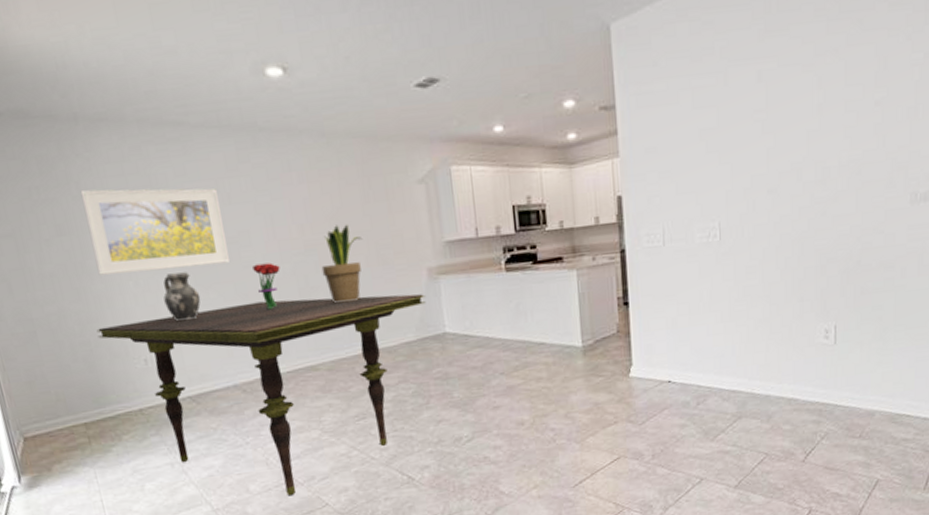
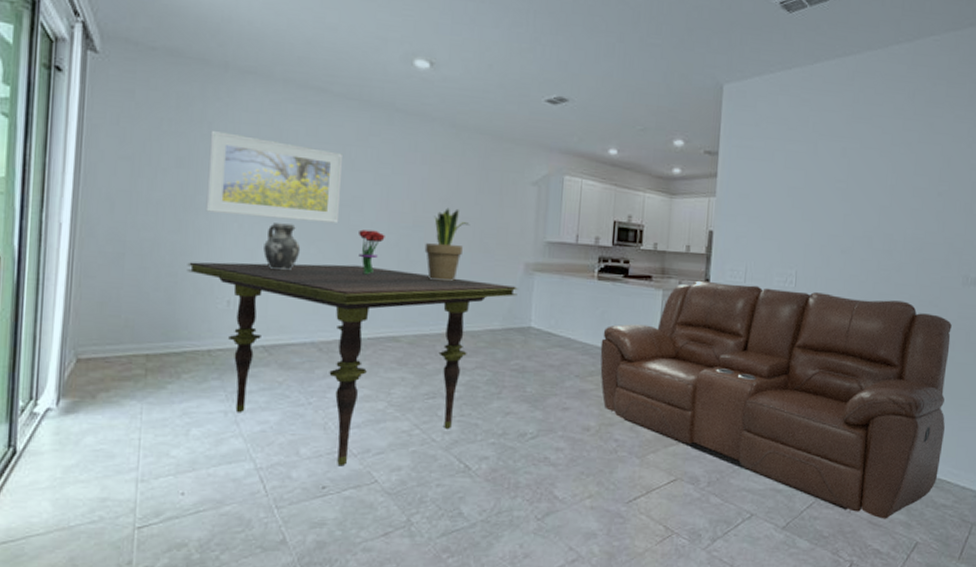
sofa: none [520,233,901,463] -> present [600,280,952,519]

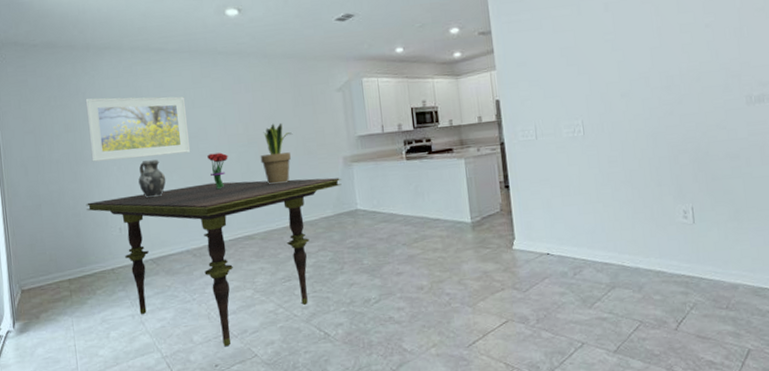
sofa: present [600,280,952,519] -> none [419,129,758,332]

